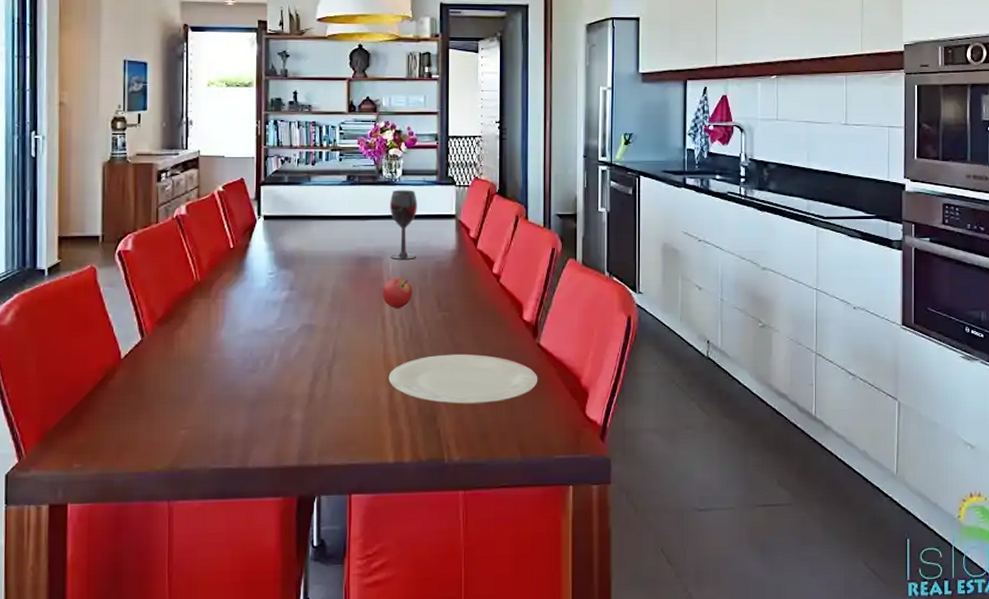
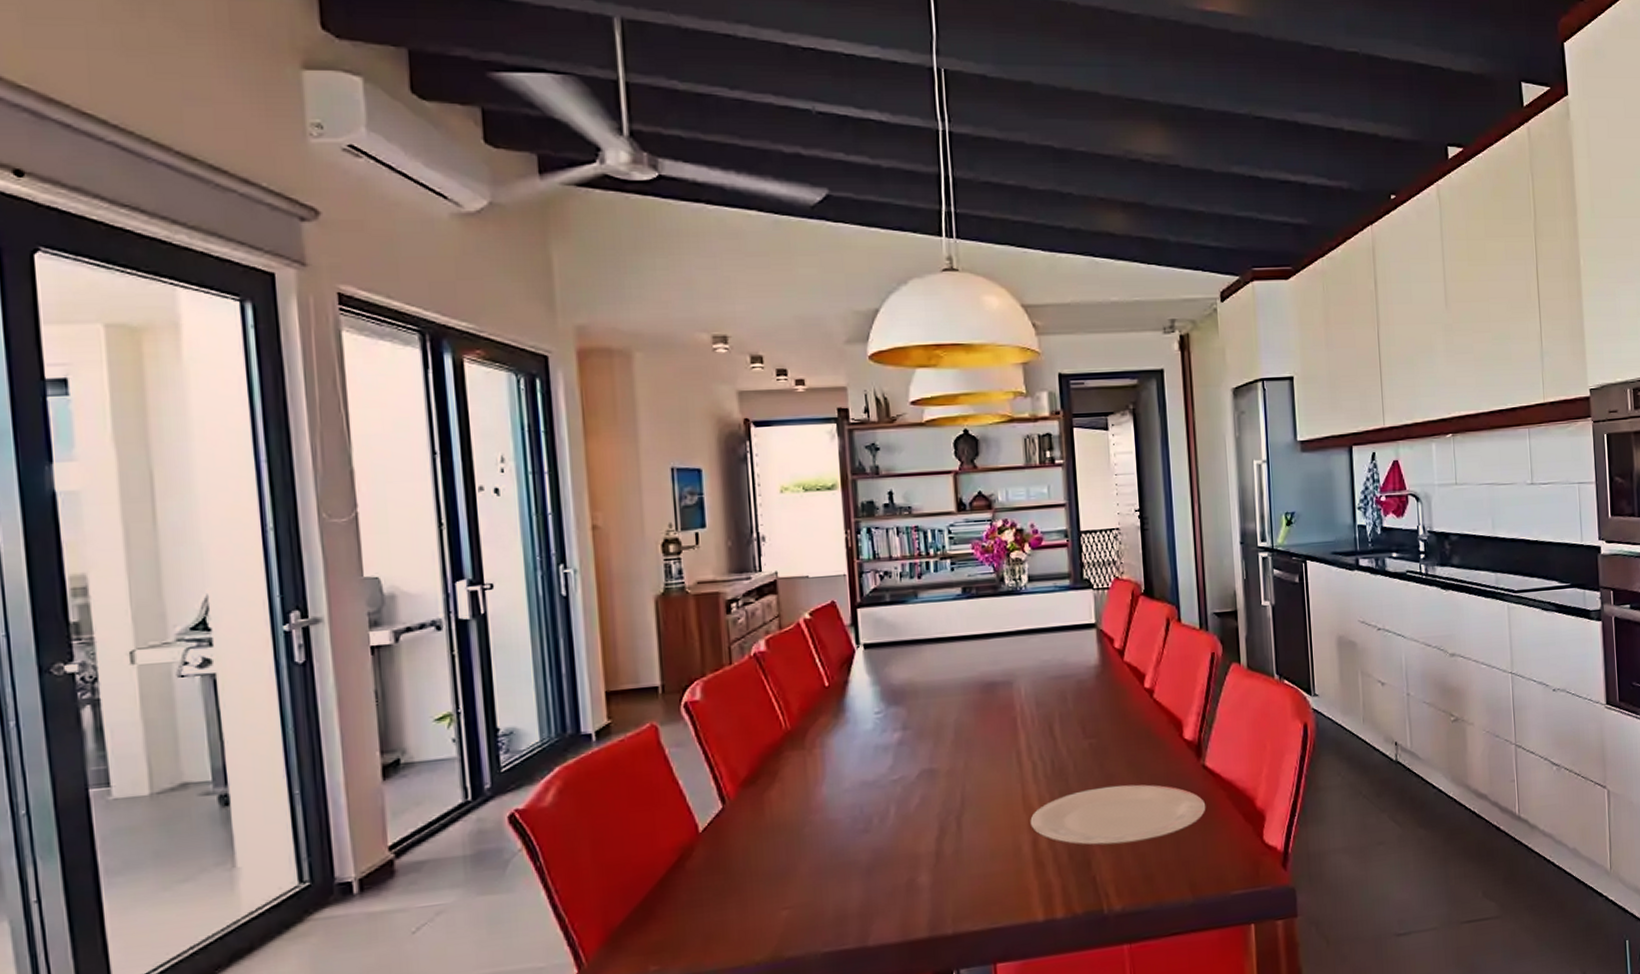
fruit: present [382,277,413,308] -> none [1015,703,1052,740]
wine glass: present [390,190,417,260] -> none [1016,598,1052,683]

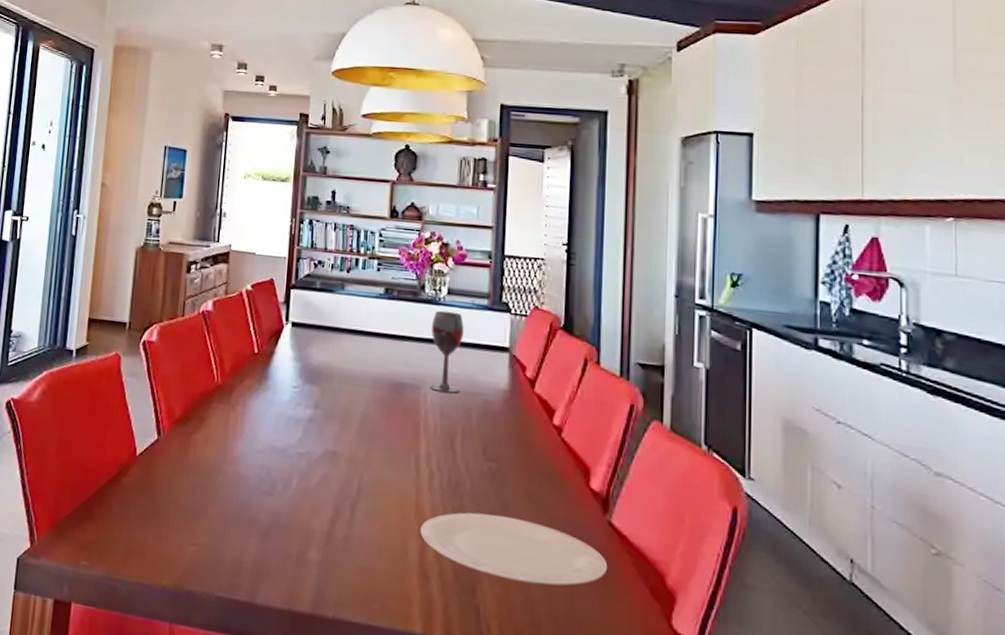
wine glass: none [1016,598,1052,683] -> present [430,310,464,394]

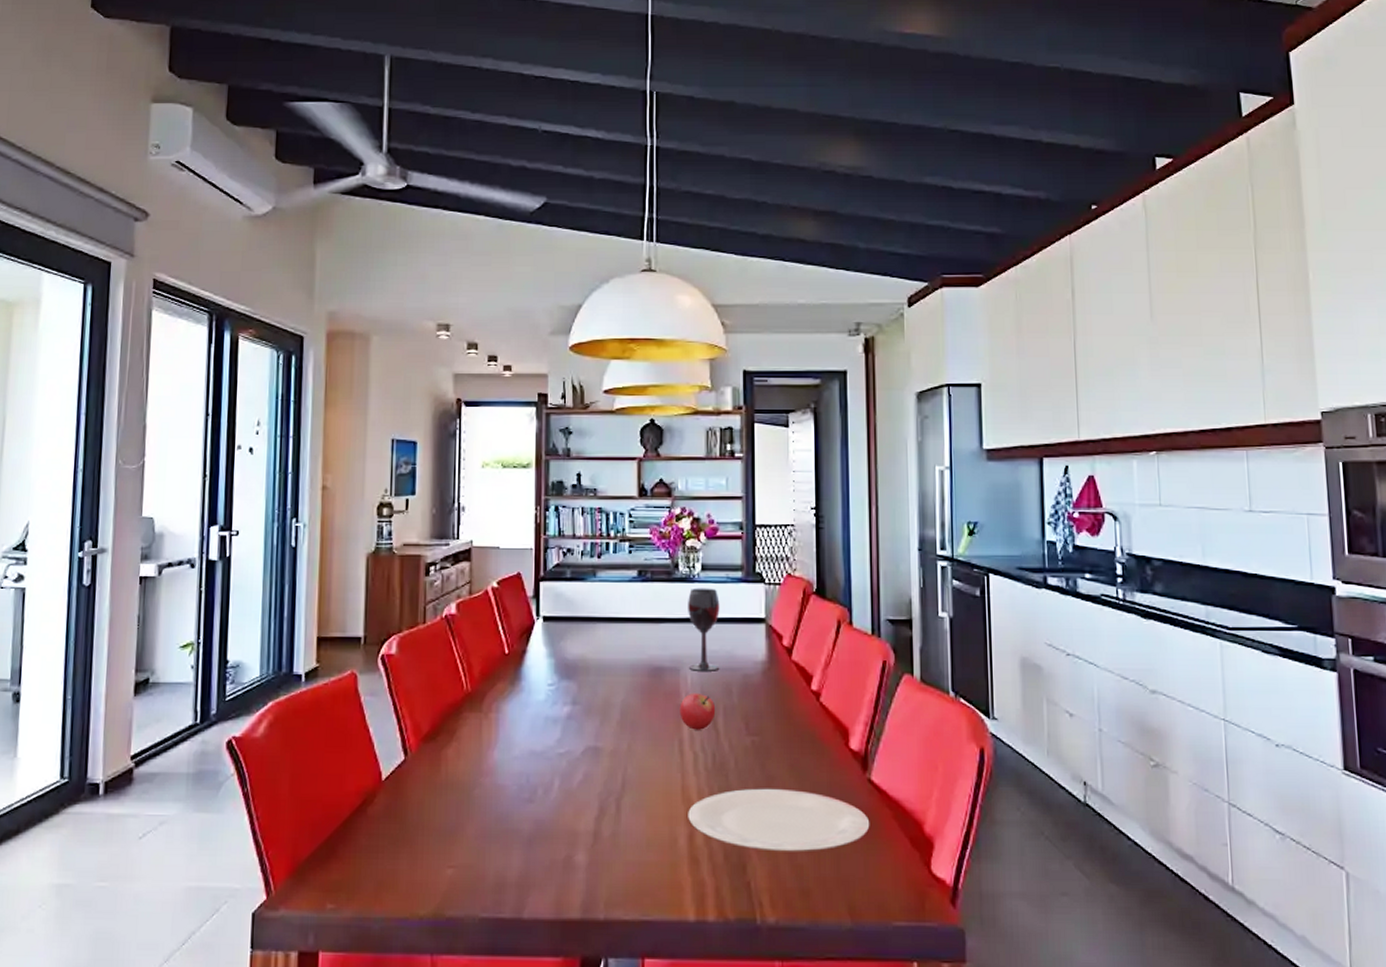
fruit: none [418,411,454,449] -> present [679,692,716,730]

